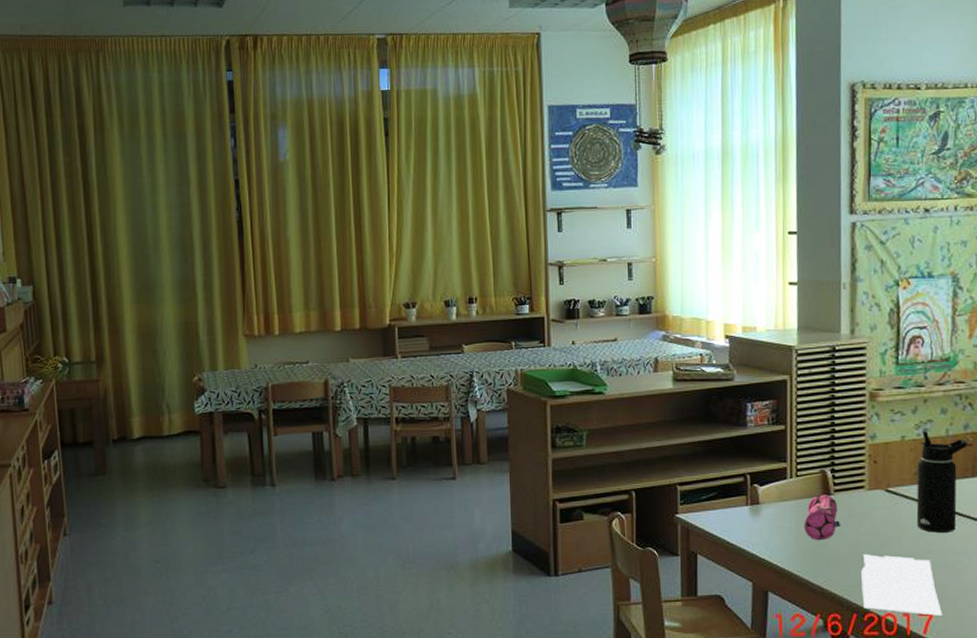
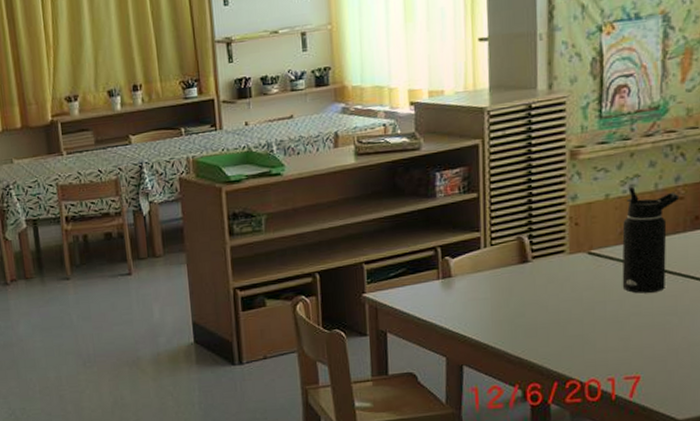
pencil case: present [804,494,840,541] -> none [500,262,539,311]
paper sheet: present [861,554,942,616] -> none [562,320,650,379]

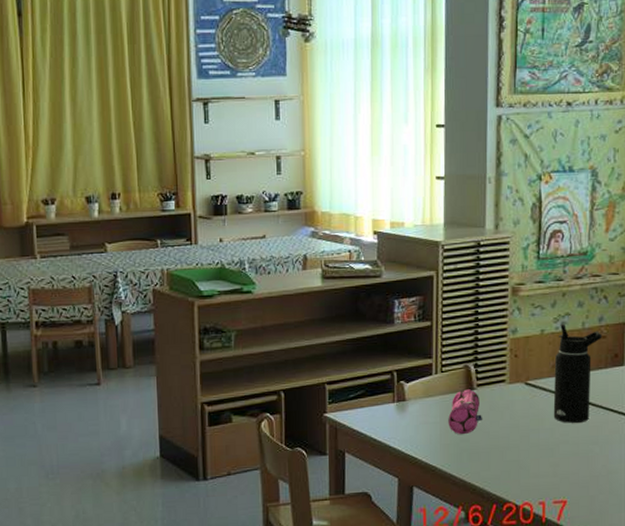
pencil case: none [500,262,539,311] -> present [448,389,482,435]

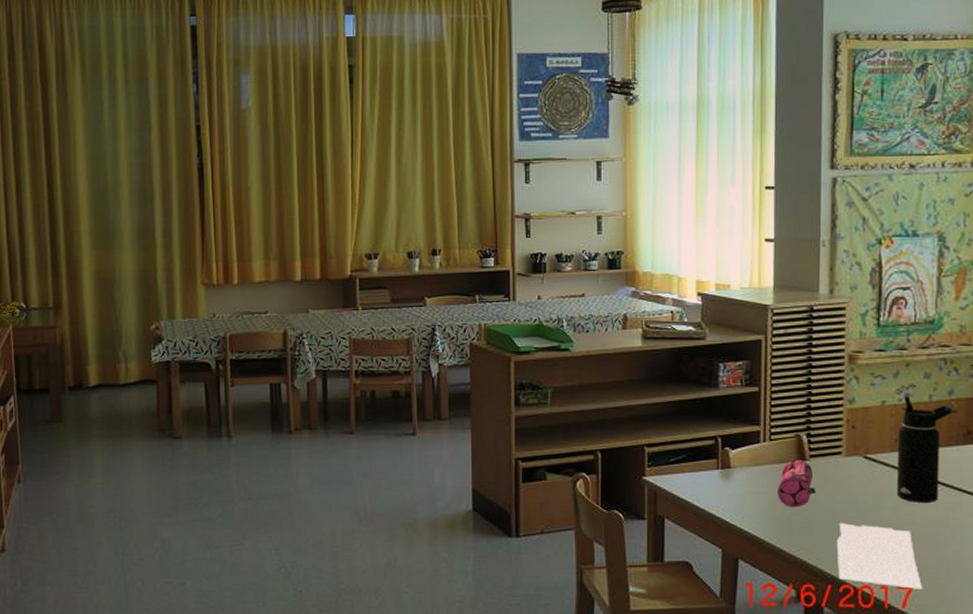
paper sheet: none [501,446,575,503] -> present [837,523,922,589]

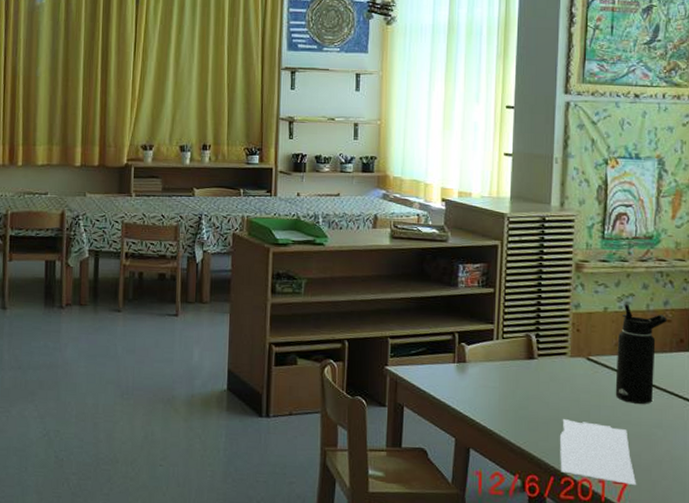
pencil case: present [777,460,815,508] -> none [508,358,542,403]

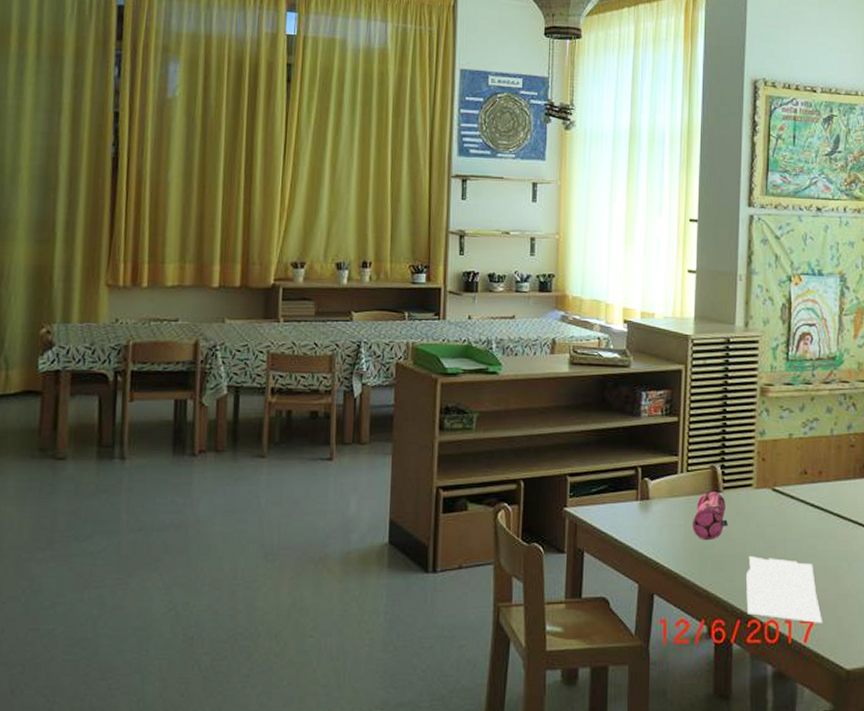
pencil case: none [508,358,542,403] -> present [693,491,728,541]
water bottle: present [615,303,668,404] -> none [801,429,851,535]

